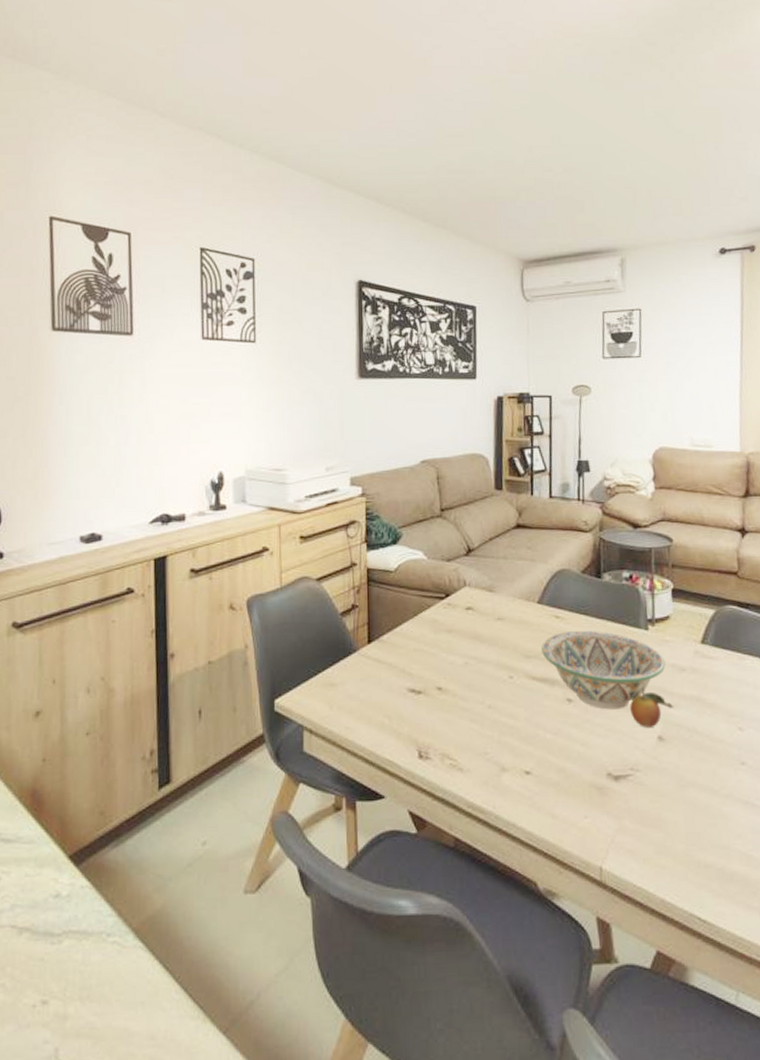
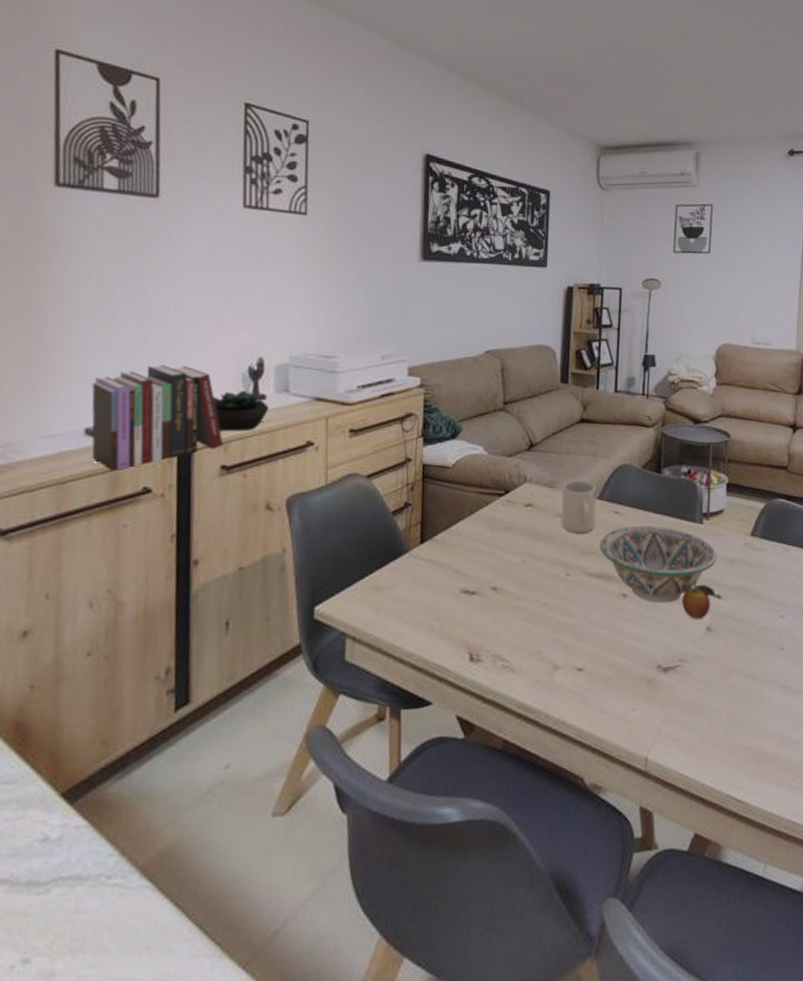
books: none [84,480,192,574] -> present [91,365,224,472]
succulent plant: none [182,501,229,539] -> present [213,390,269,432]
cup: none [501,585,537,637] -> present [561,480,597,534]

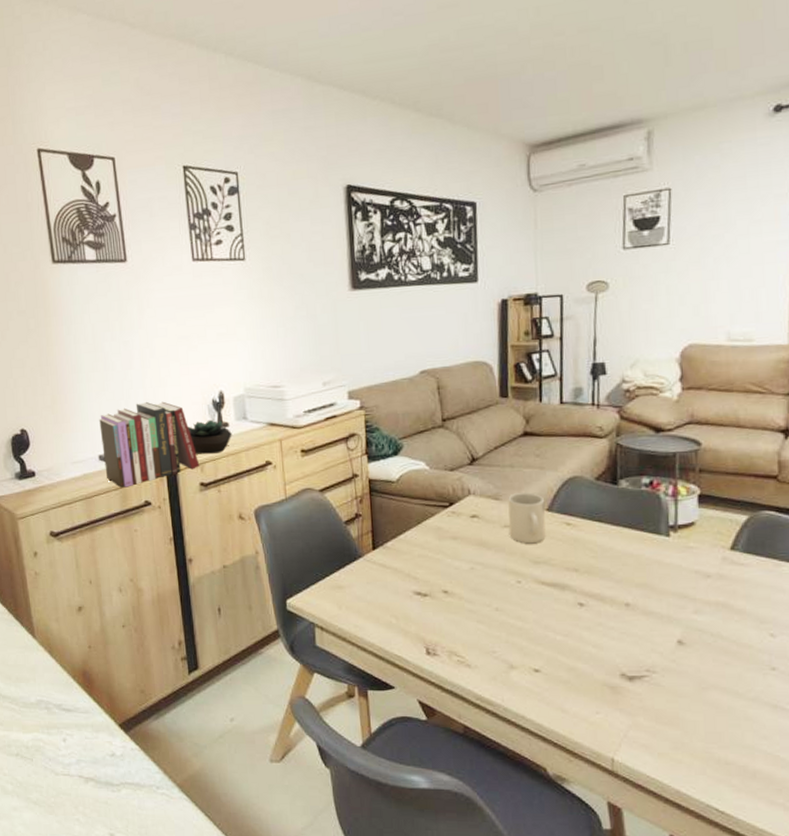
decorative bowl: present [600,525,717,604] -> none [551,537,689,614]
fruit: present [682,580,722,619] -> none [647,593,696,632]

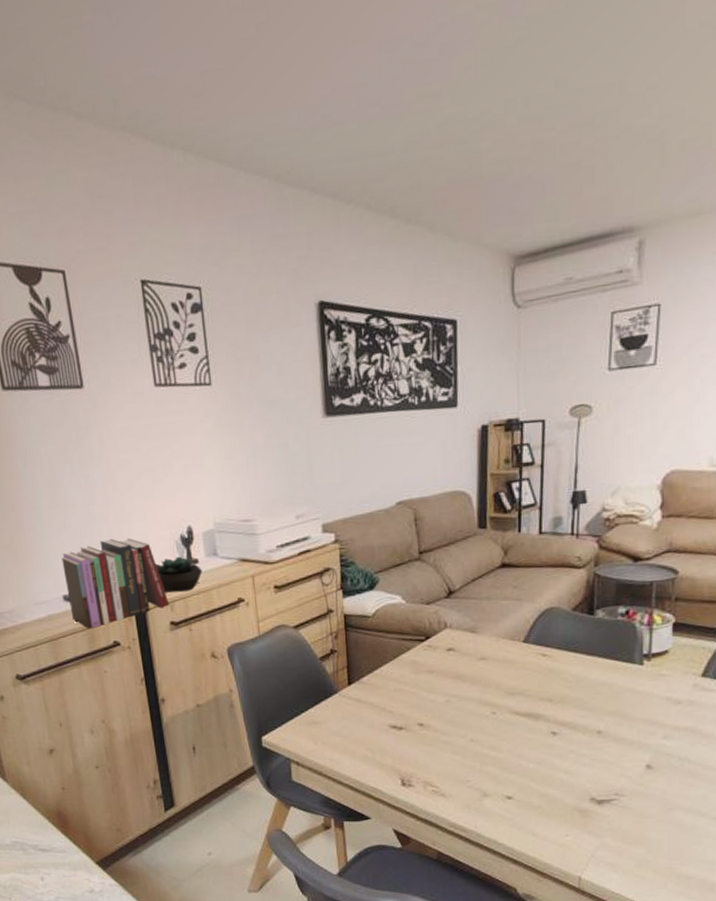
cup: present [508,492,546,544] -> none [484,624,522,676]

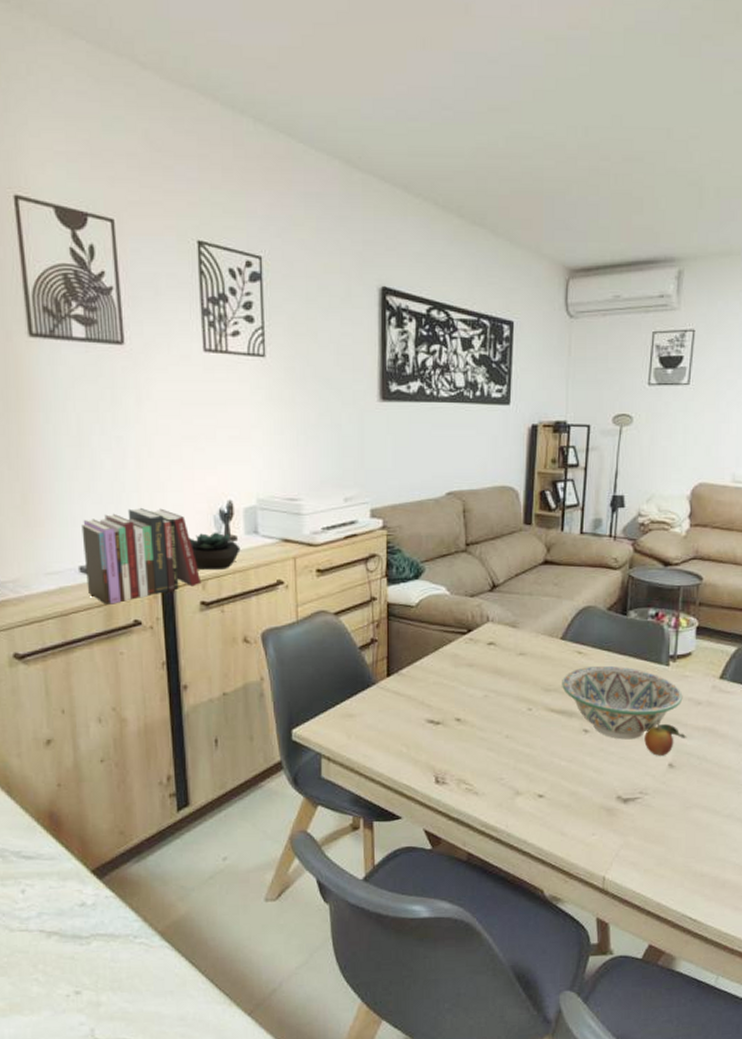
decorative bowl: none [526,667,660,742] -> present [562,665,683,740]
fruit: none [618,720,665,757] -> present [644,719,686,756]

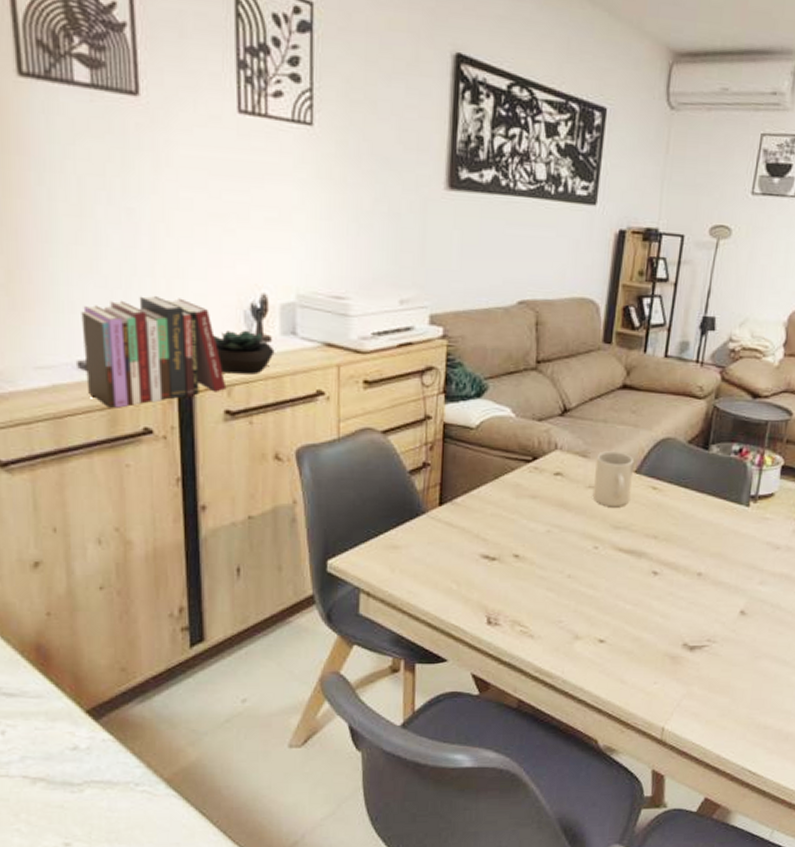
cup: none [523,621,560,672] -> present [592,451,635,507]
decorative bowl: present [562,665,683,740] -> none [632,503,761,584]
fruit: present [644,719,686,756] -> none [716,563,761,602]

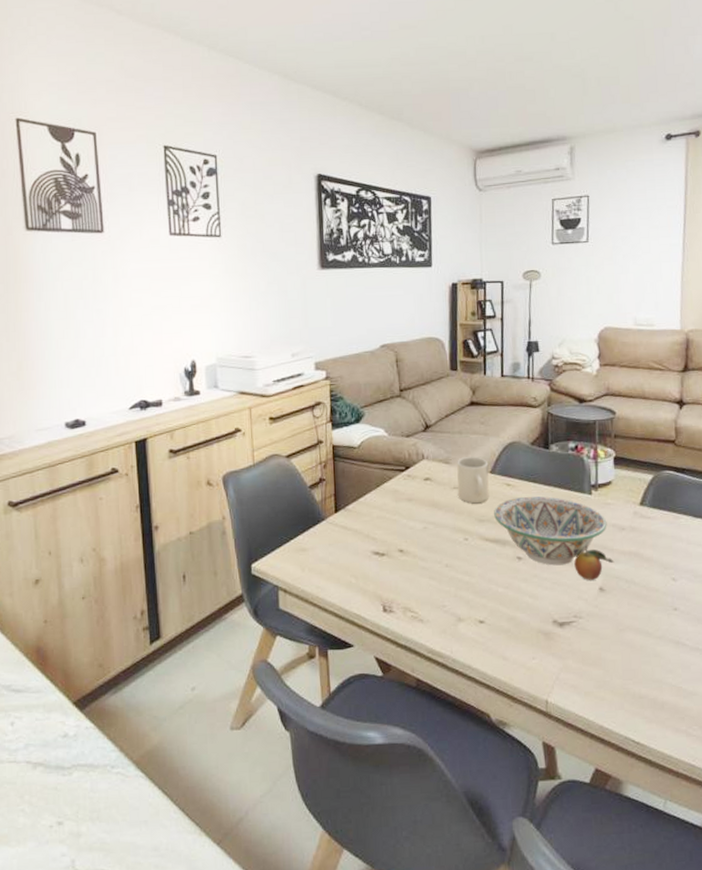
books: present [81,296,227,410] -> none [67,369,170,457]
succulent plant: present [213,330,275,376] -> none [159,388,203,423]
decorative bowl: none [632,503,761,584] -> present [494,496,607,566]
fruit: none [716,563,761,602] -> present [574,545,613,580]

